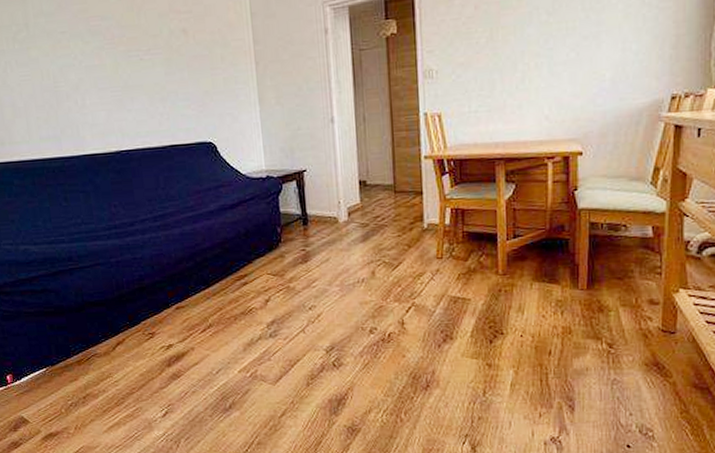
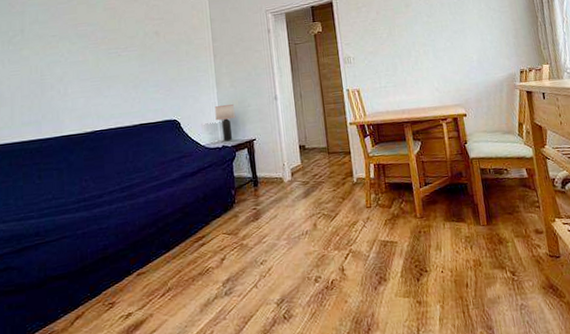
table lamp: none [257,126,283,171] -> present [214,104,236,142]

